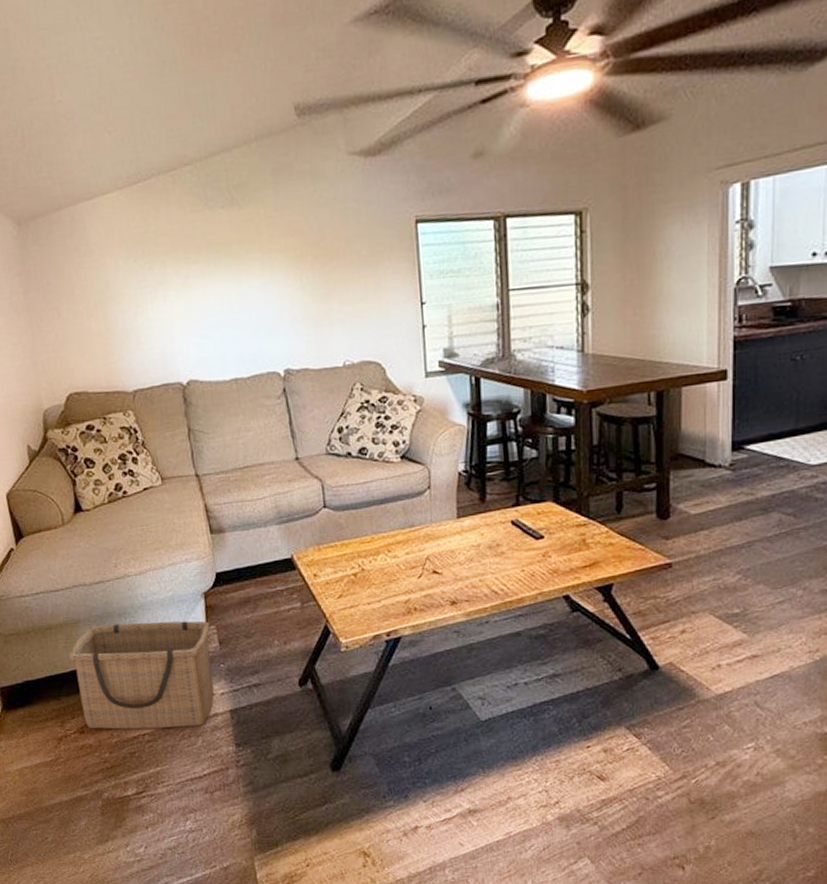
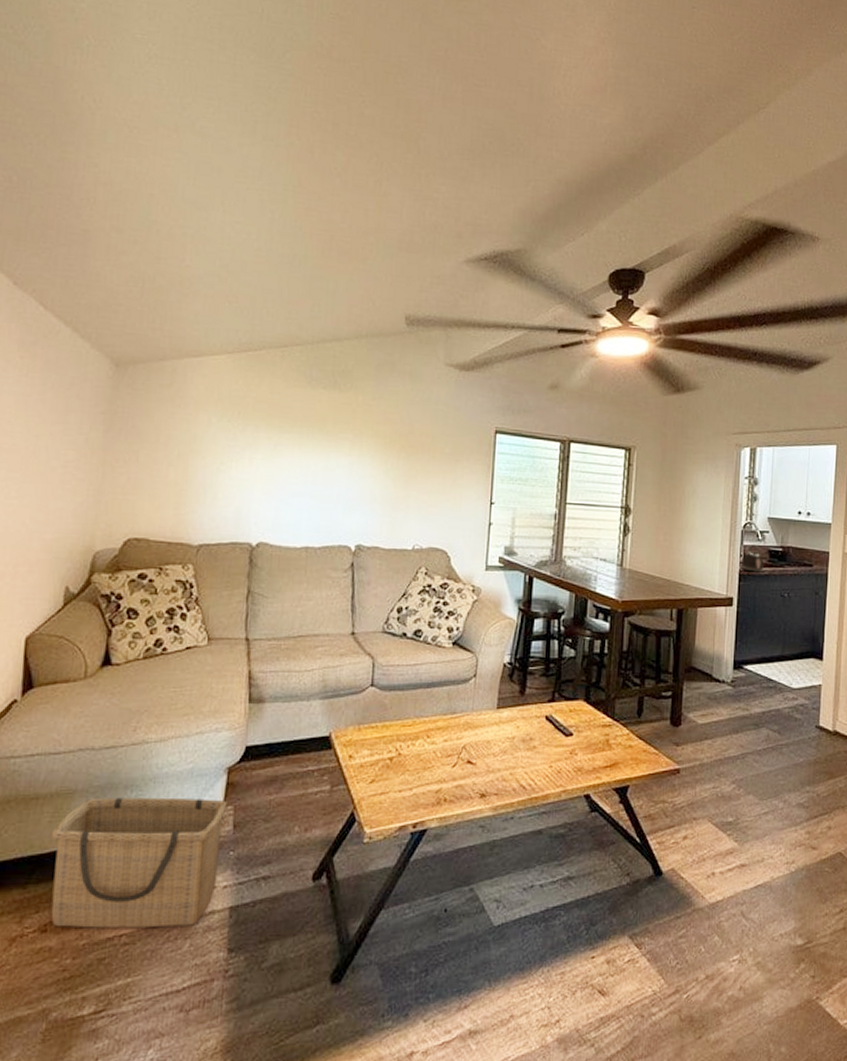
kettle: none [735,303,766,337] -> present [740,545,764,573]

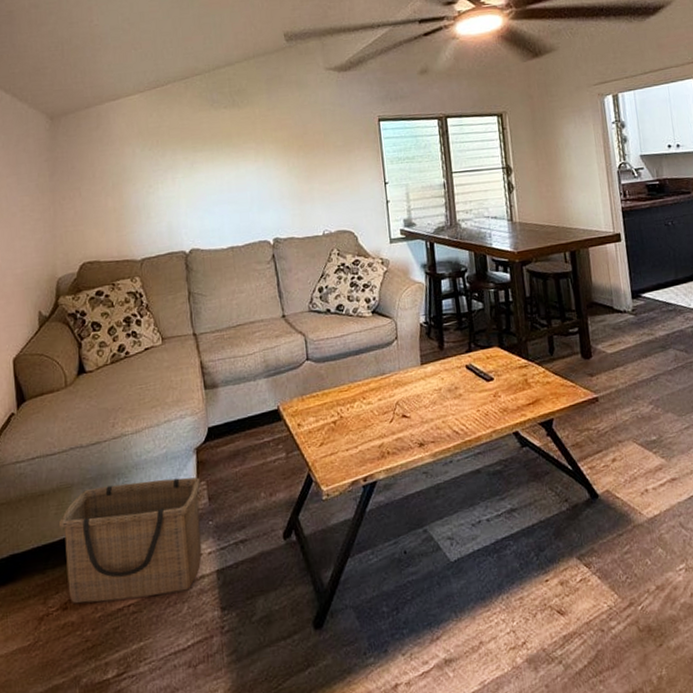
kettle: present [740,545,764,573] -> none [621,182,645,208]

